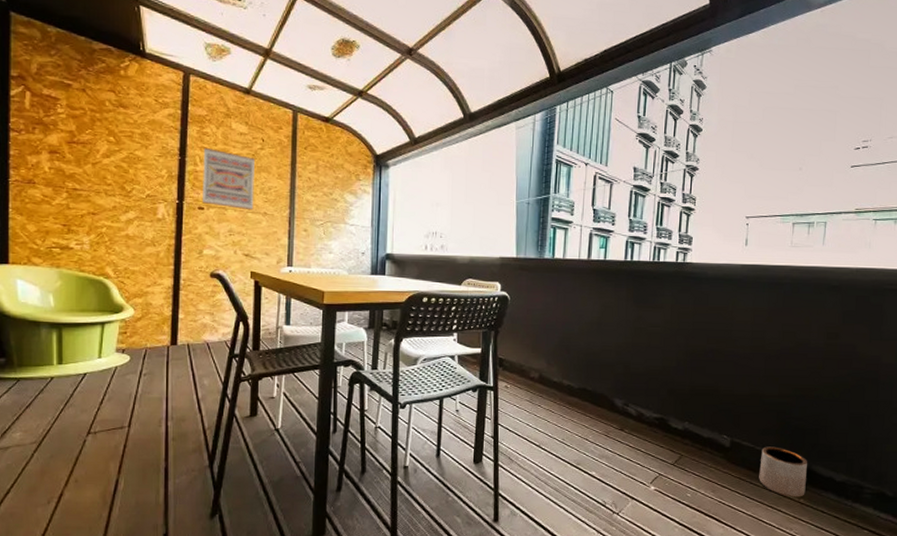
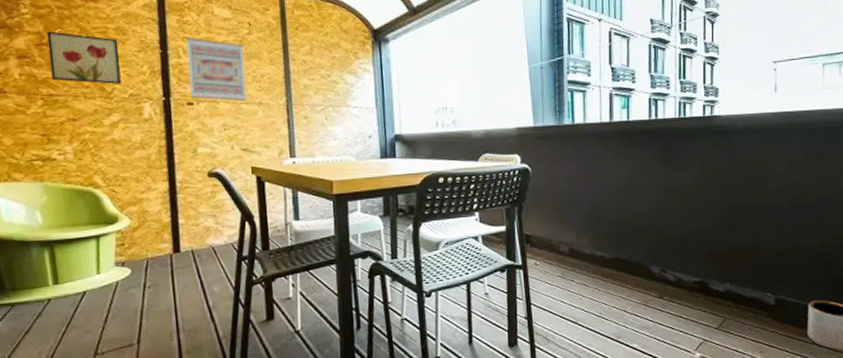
wall art: none [78,131,142,184] -> present [46,31,121,84]

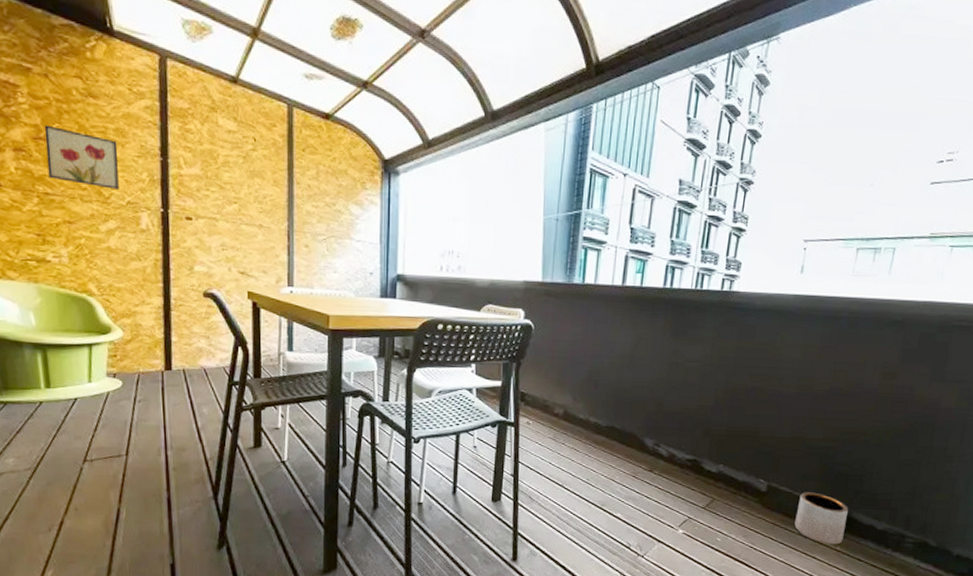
wall art: present [185,37,248,102] -> none [187,146,248,222]

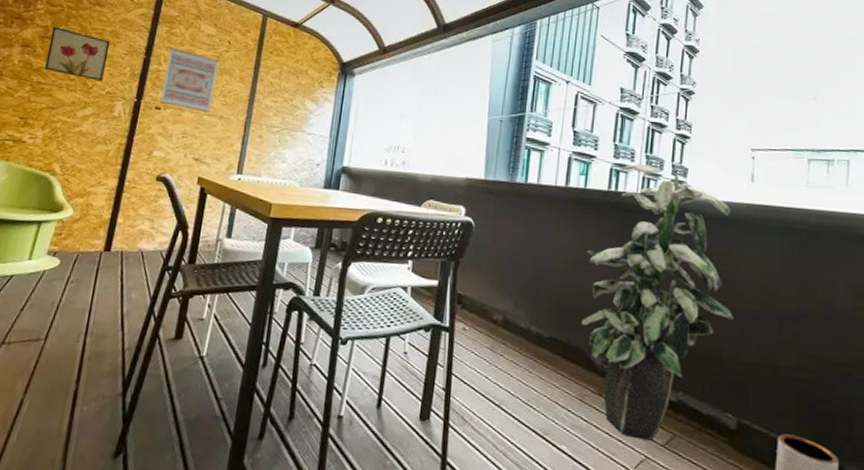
wall art: none [187,146,248,222] -> present [159,47,219,113]
indoor plant: none [636,259,779,505] -> present [582,164,734,441]

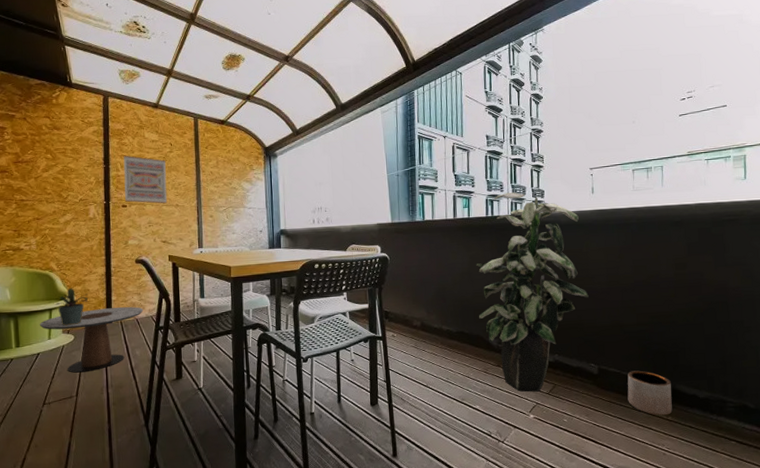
side table: none [21,230,153,310] -> present [39,306,144,373]
wall art: present [45,26,111,81] -> none [22,152,74,192]
potted plant: none [47,199,89,247] -> present [55,288,88,326]

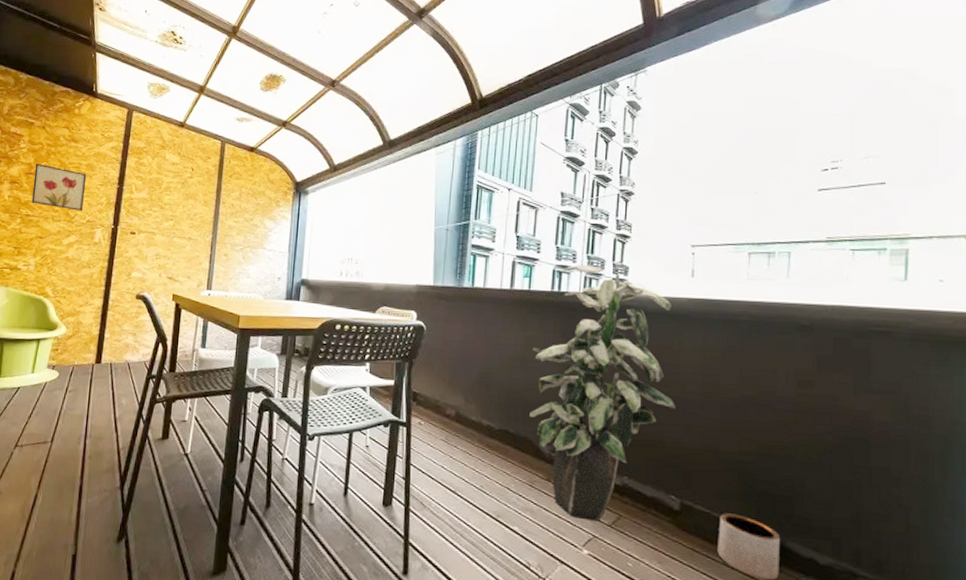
wall art: none [22,152,74,192] -> present [31,163,87,211]
side table: present [39,306,144,373] -> none [24,345,137,416]
potted plant: present [55,288,88,326] -> none [45,318,80,361]
wall art: present [123,155,168,204] -> none [134,176,184,236]

